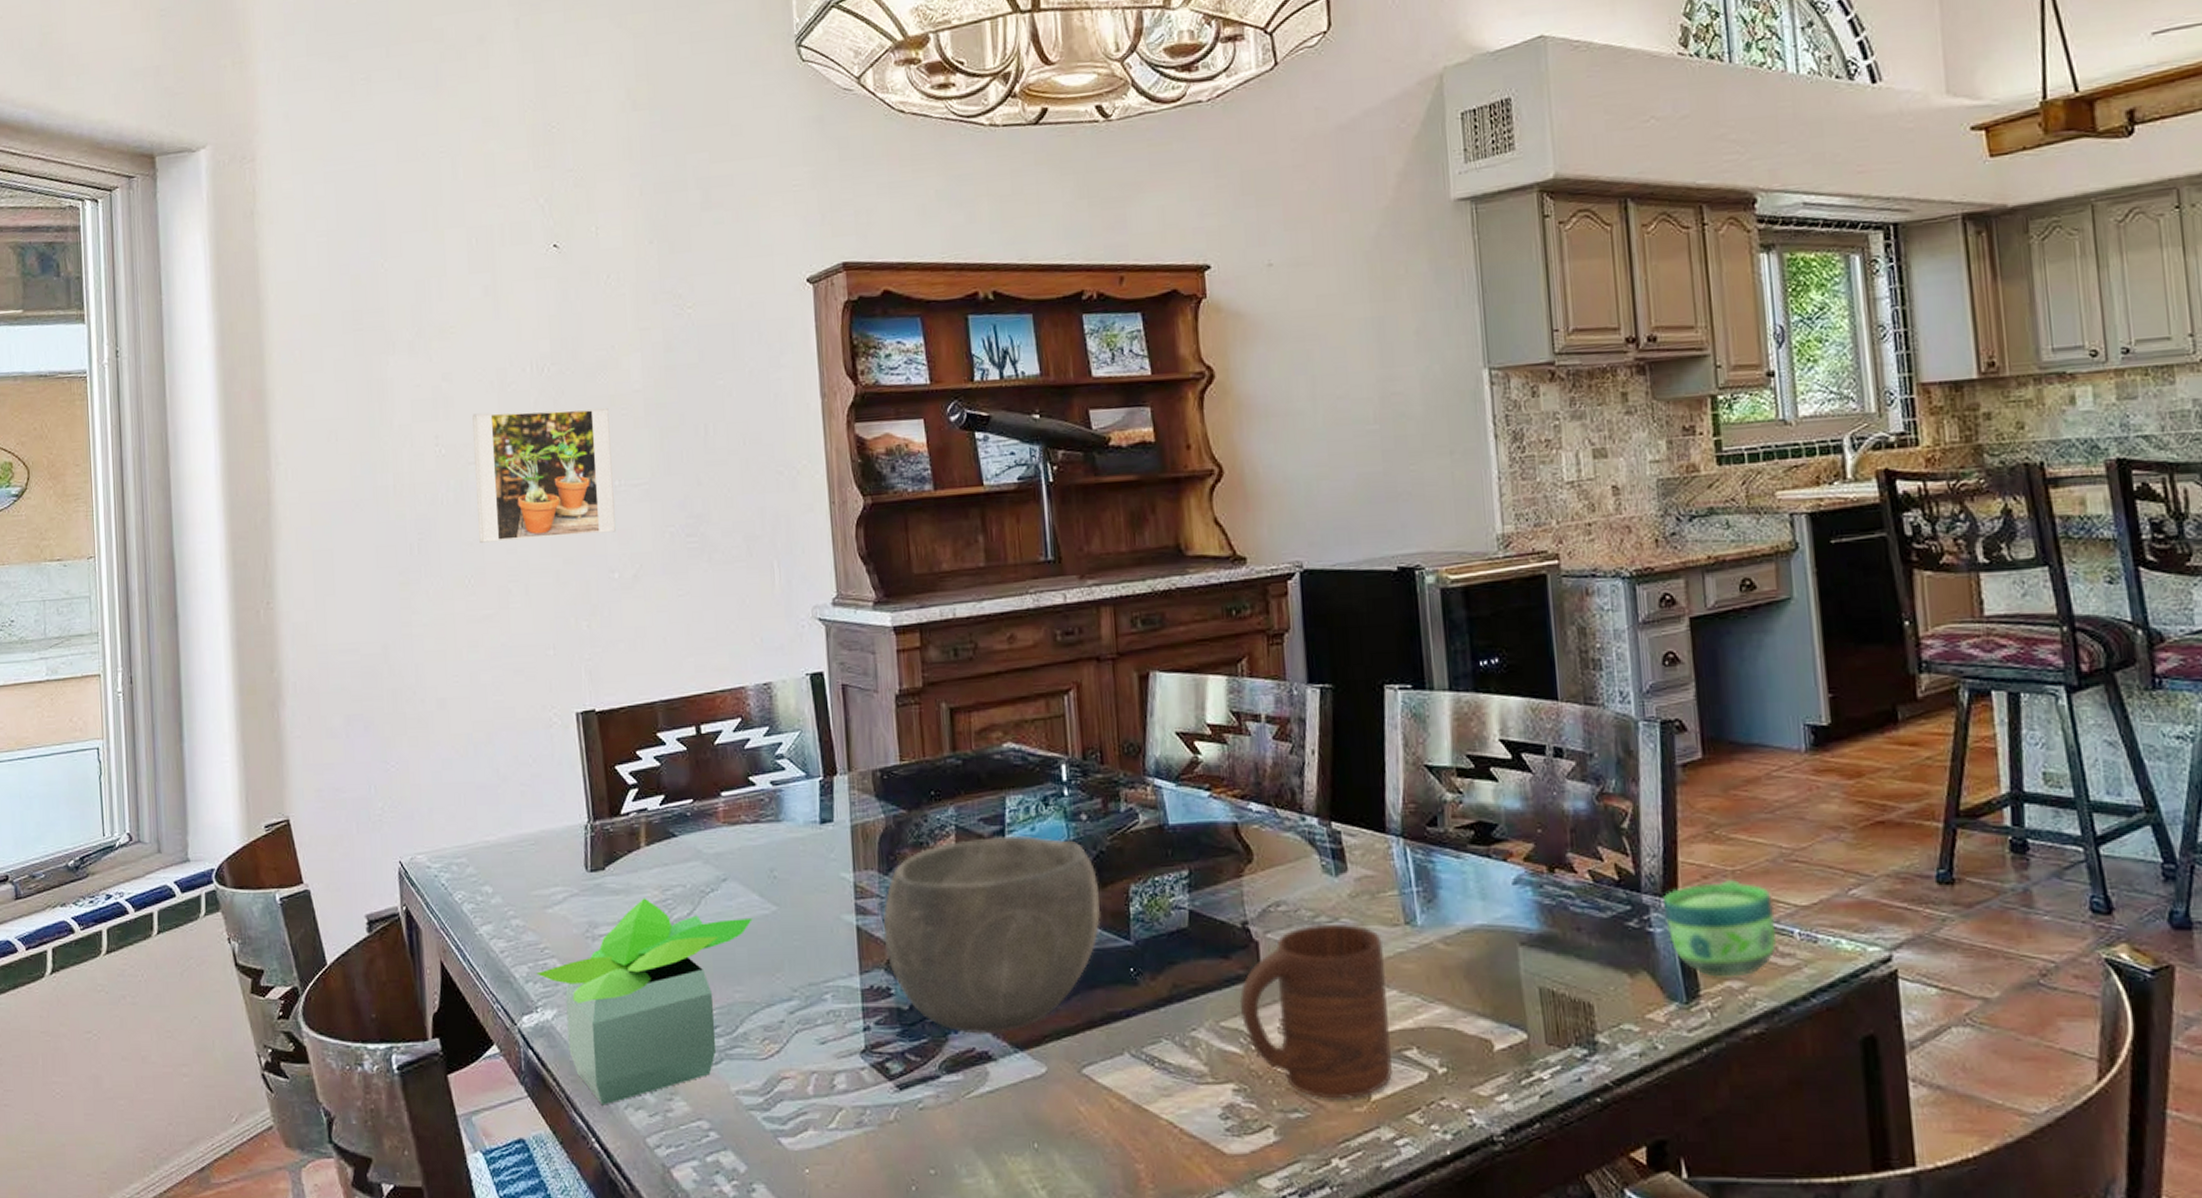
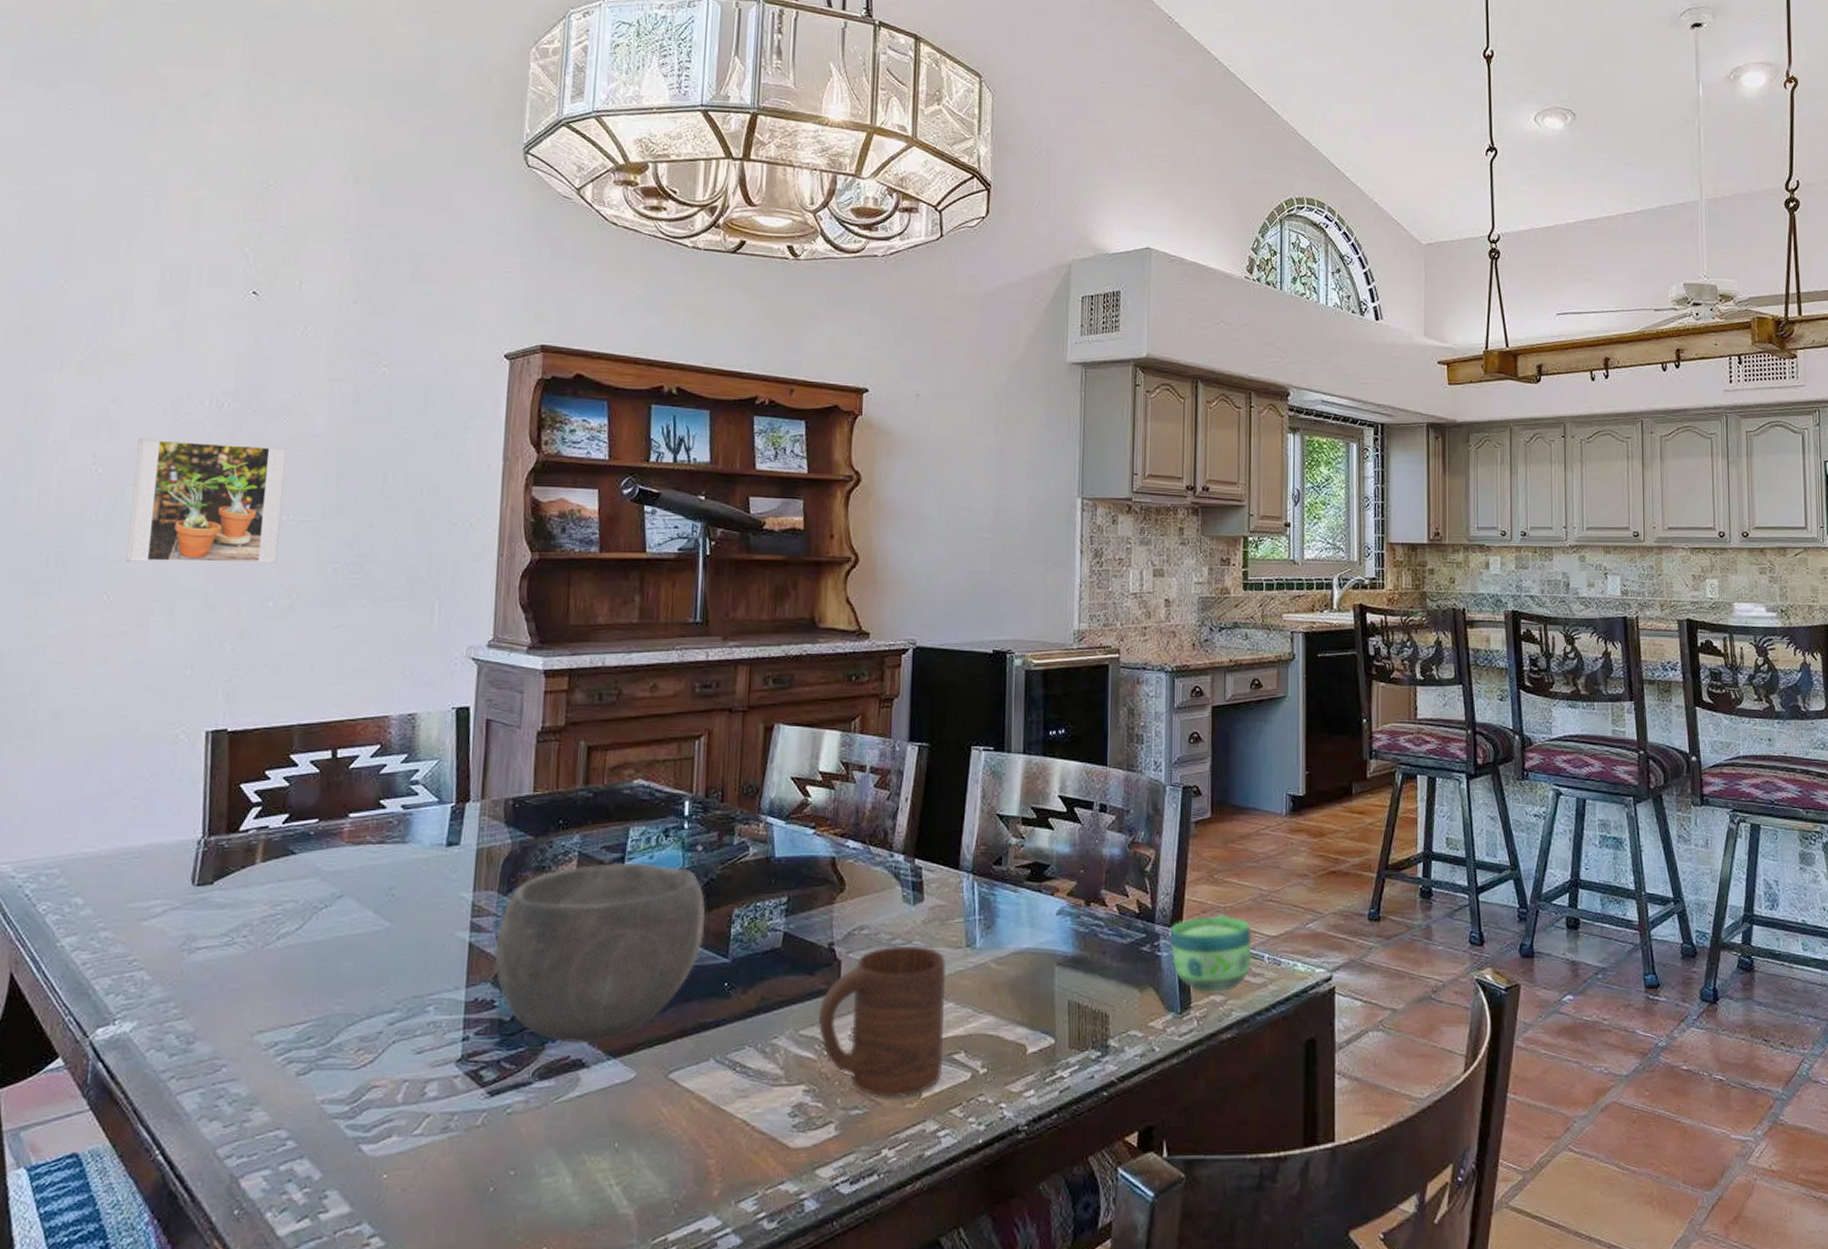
potted plant: present [536,898,753,1106] -> none [120,912,364,1118]

